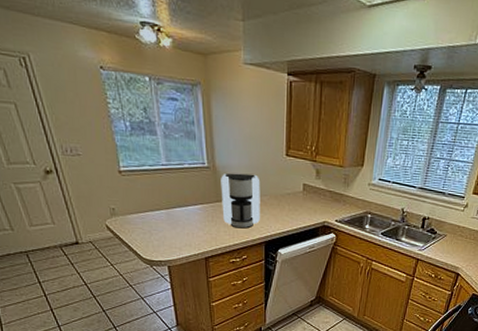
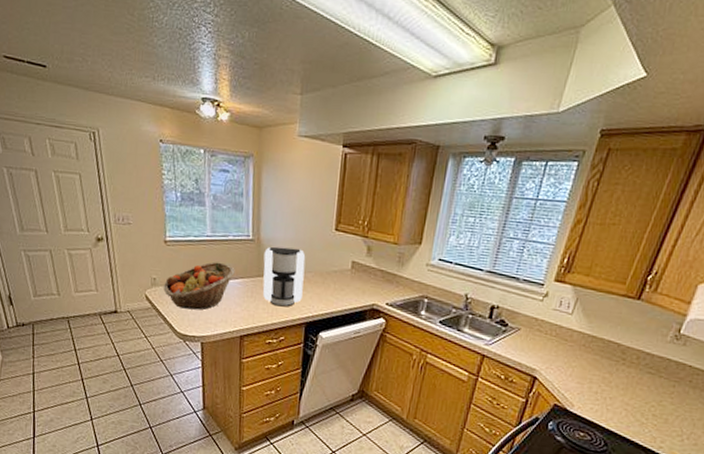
fruit basket: none [124,190,194,236] -> present [163,262,235,310]

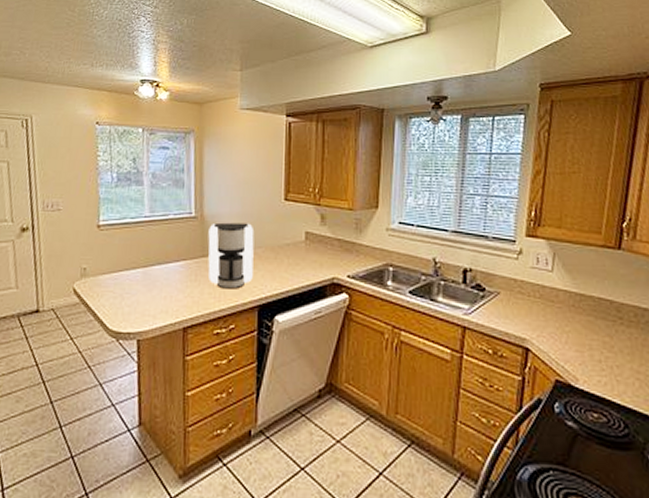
fruit basket: present [163,262,235,310] -> none [94,244,177,301]

